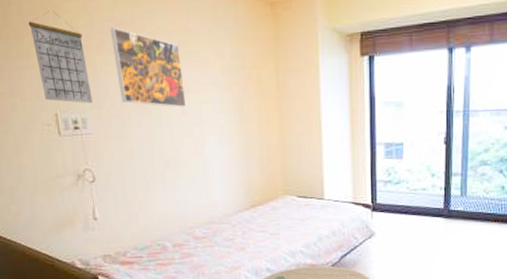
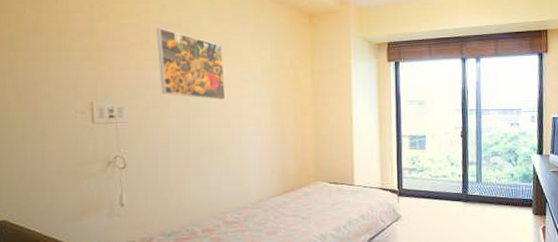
calendar: present [28,10,92,103] -> none [73,10,131,94]

